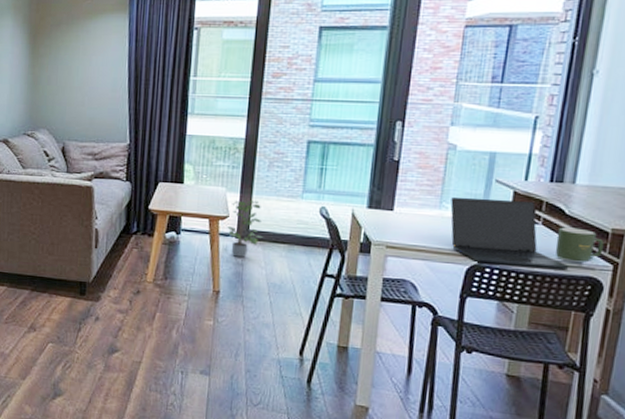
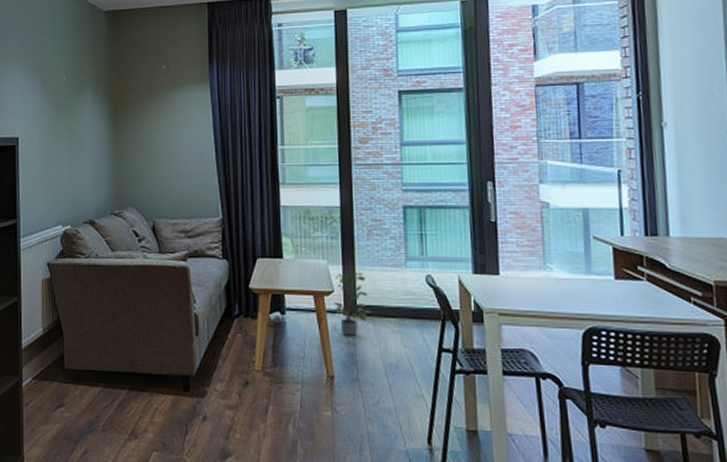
laptop: present [450,196,570,270] -> none [554,256,683,327]
mug: present [555,227,605,264] -> none [663,282,711,320]

